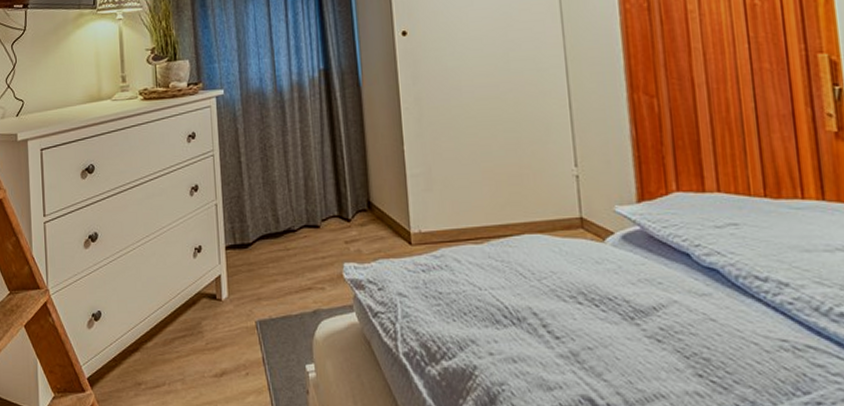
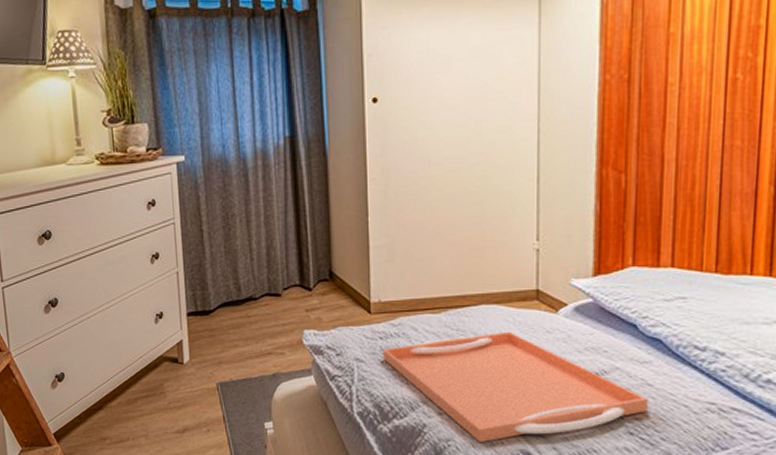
serving tray: none [427,262,715,386] -> present [383,331,648,442]

